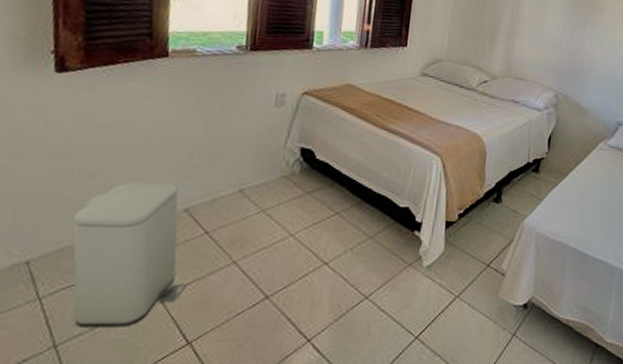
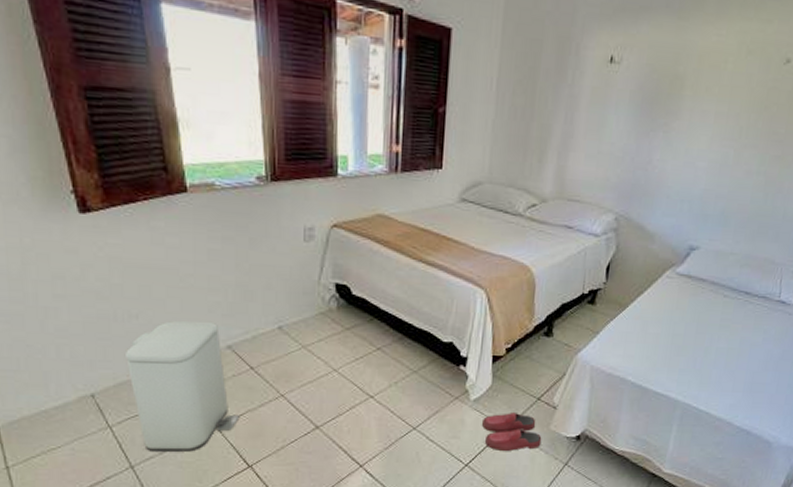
slippers: none [434,279,491,322] -> present [482,411,542,452]

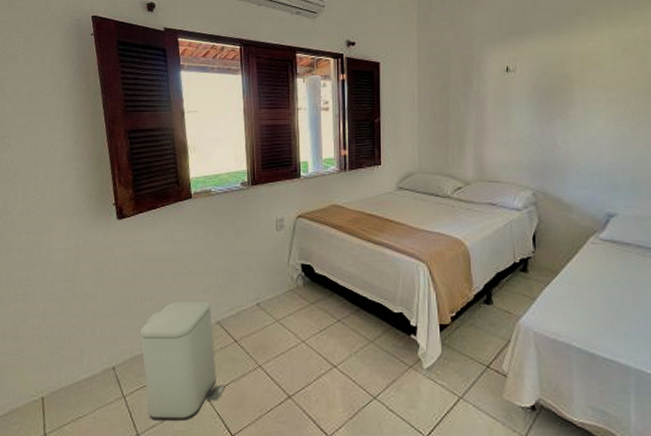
slippers: present [482,411,542,452] -> none [437,380,497,423]

